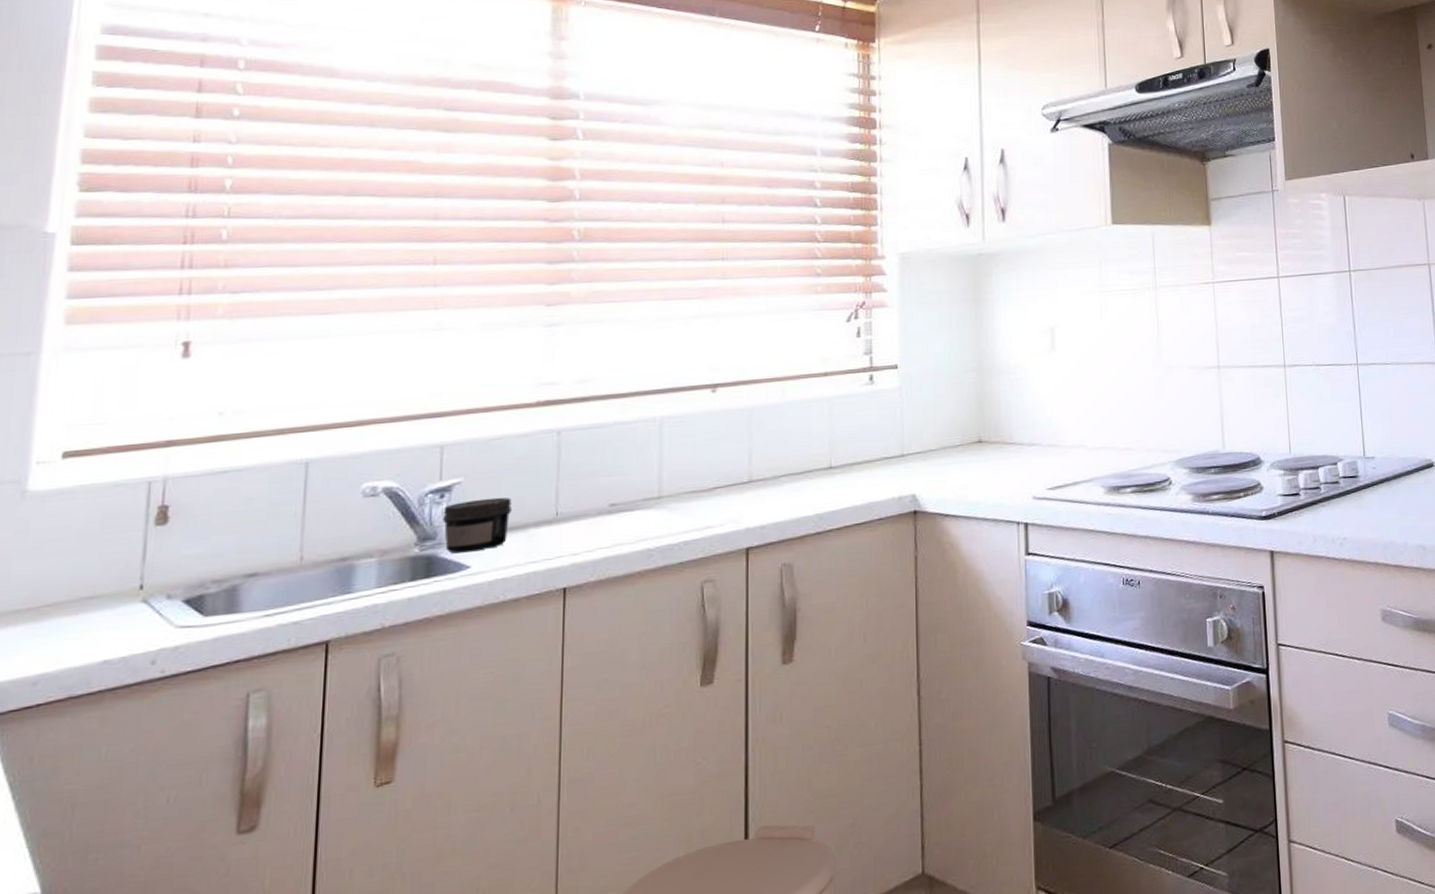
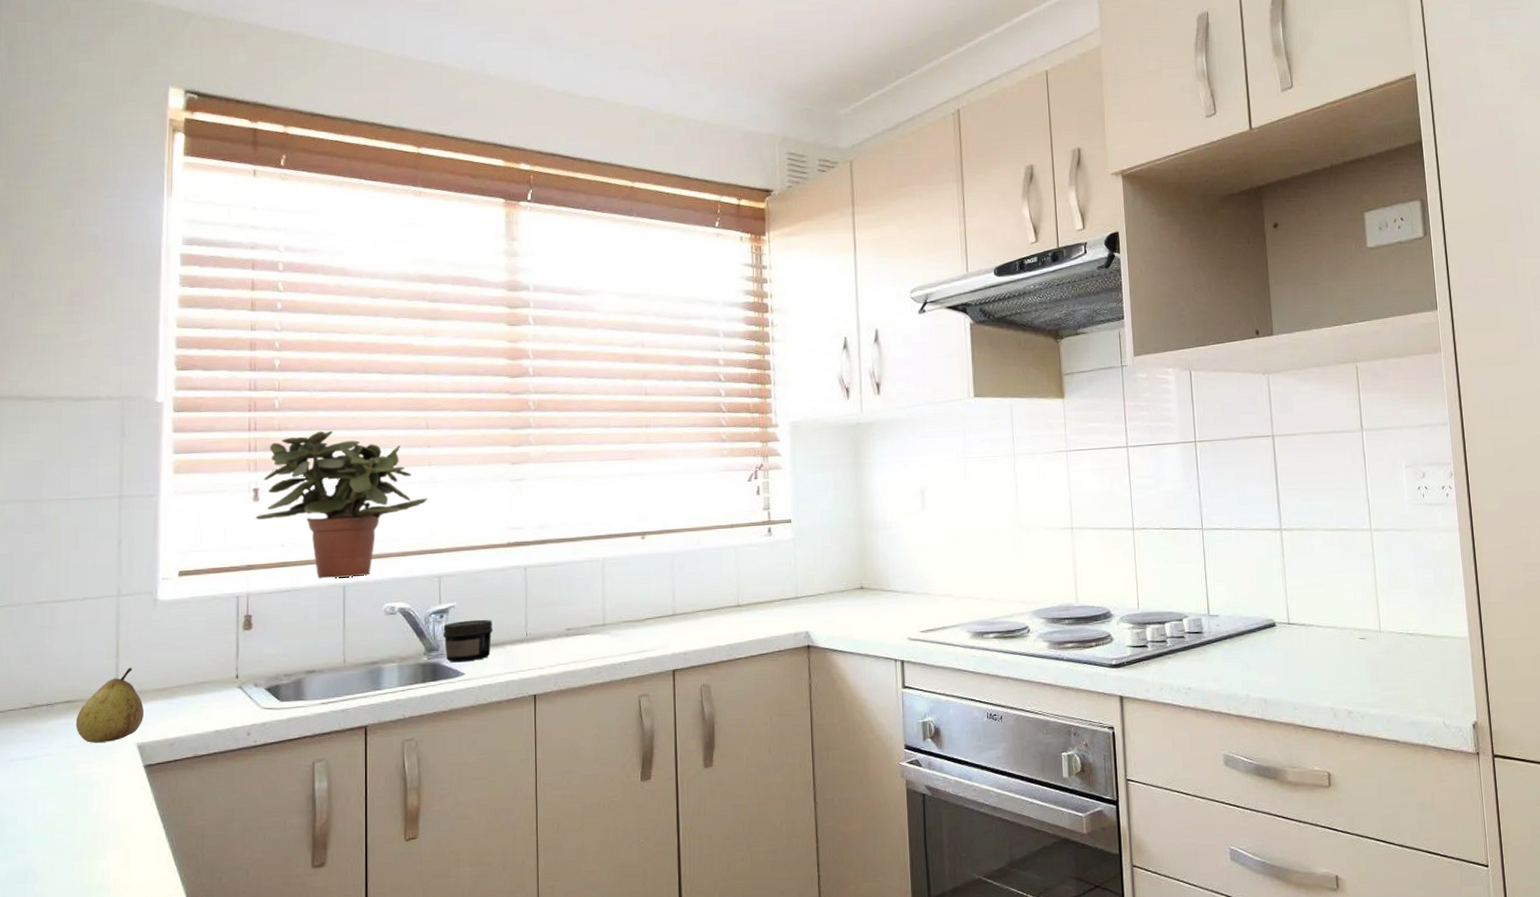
potted plant: none [183,267,431,455] -> present [255,430,428,579]

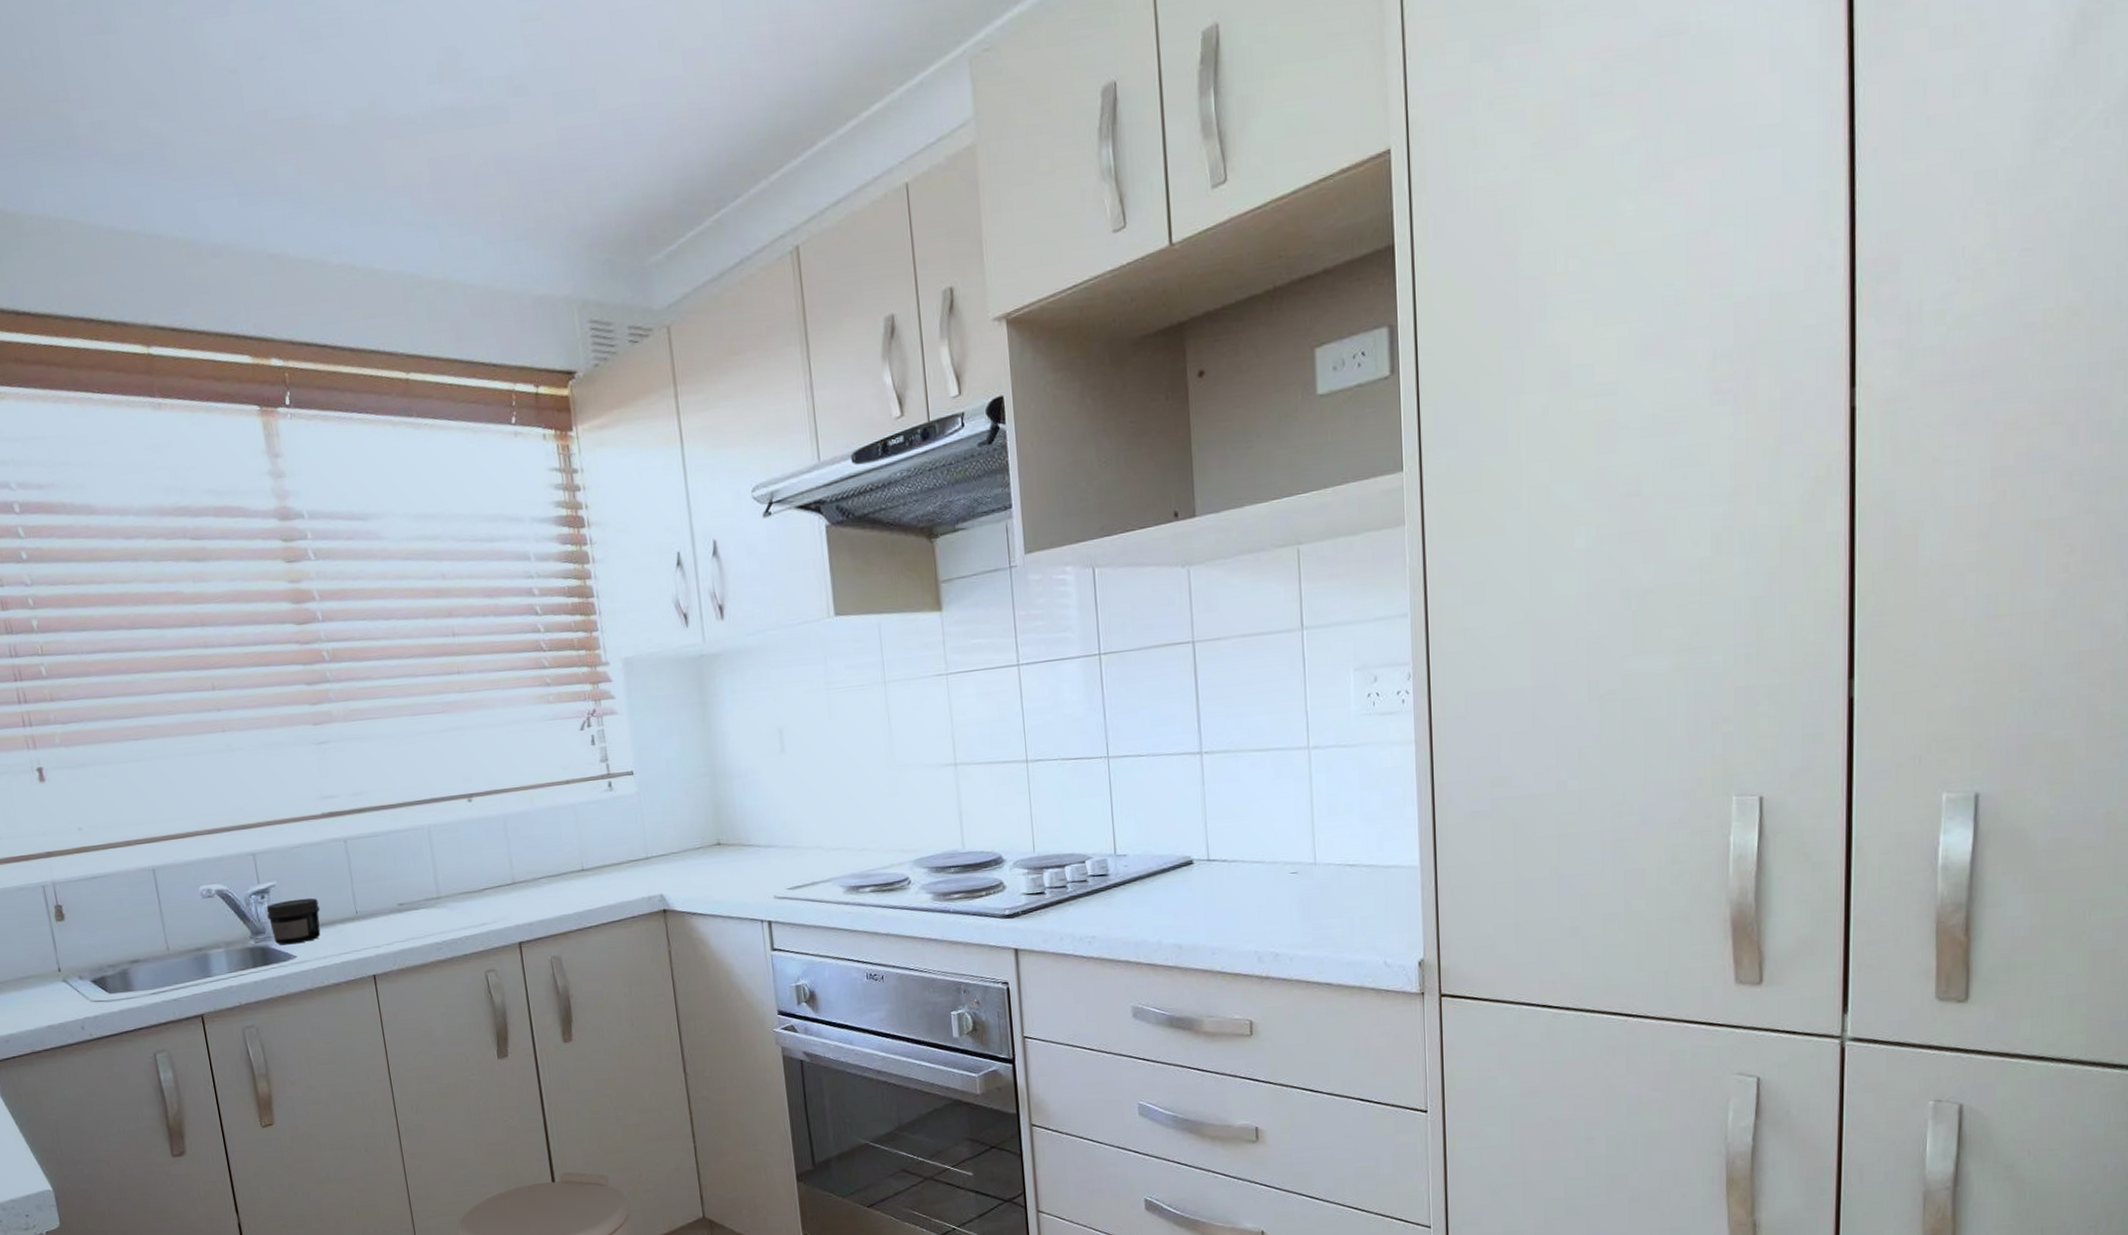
potted plant: present [255,430,428,579] -> none [44,698,228,863]

